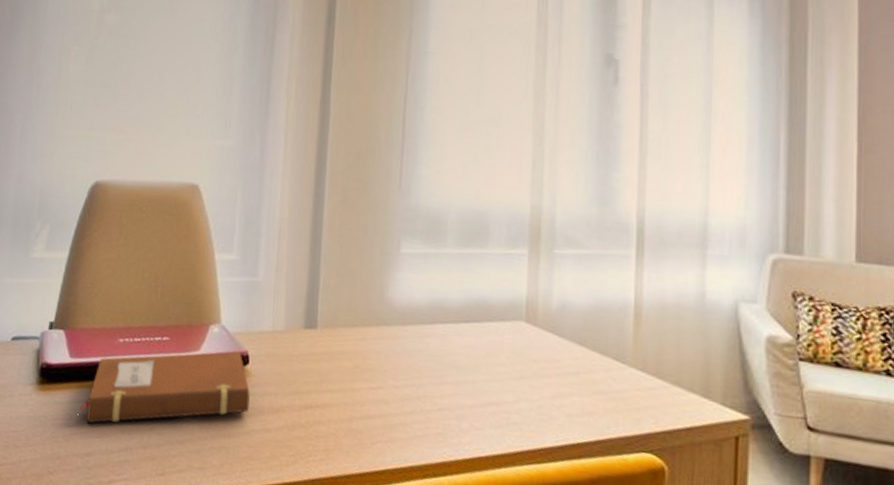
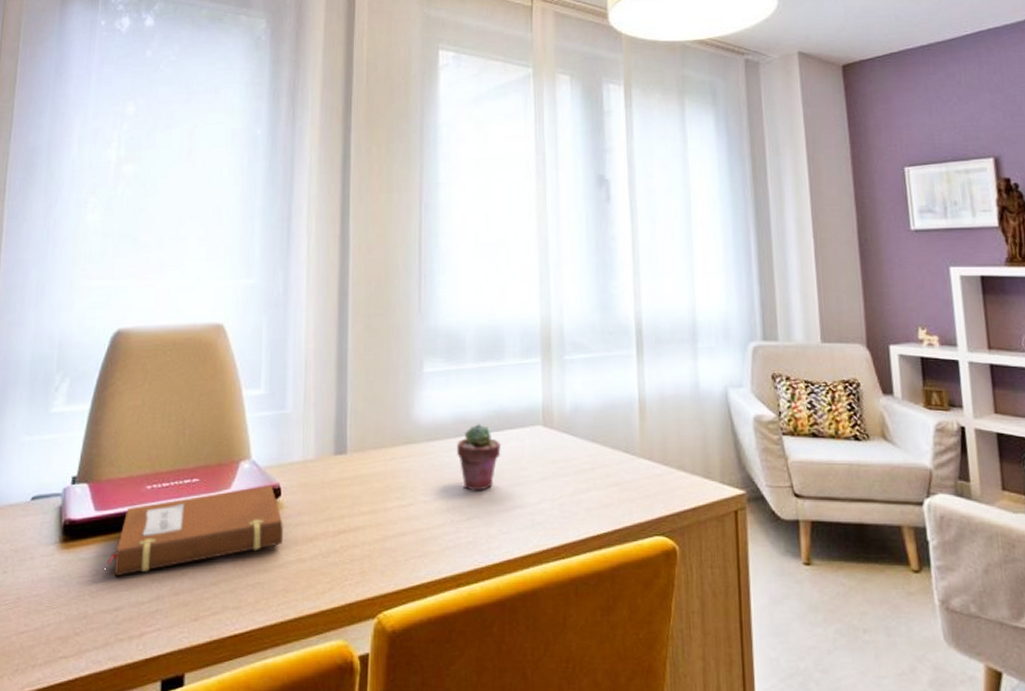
potted succulent: none [431,313,479,383] -> present [457,424,501,491]

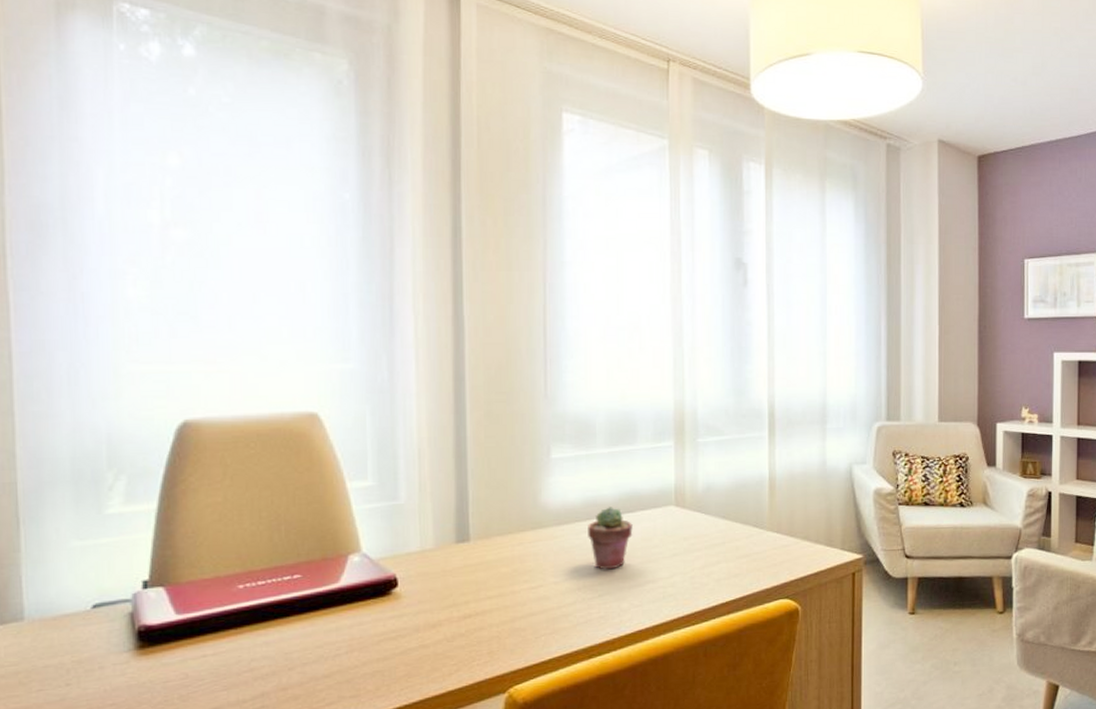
notebook: present [107,486,283,577] -> none [198,577,402,679]

